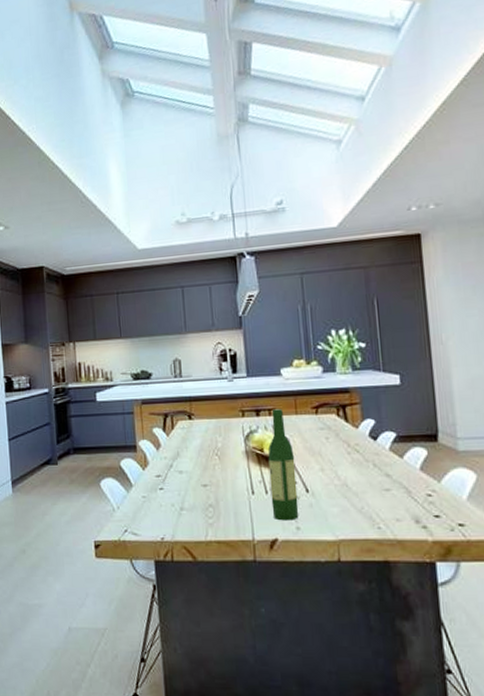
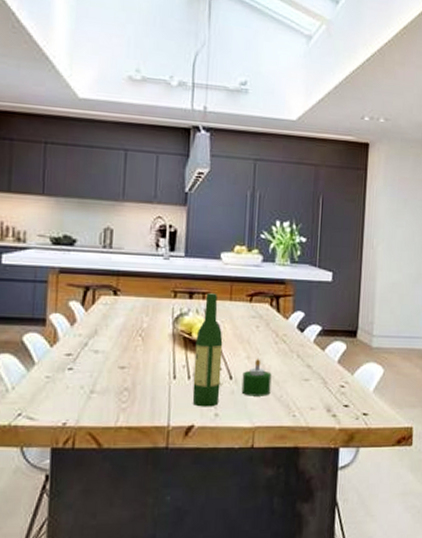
candle: none [318,471,350,509] -> present [241,359,272,396]

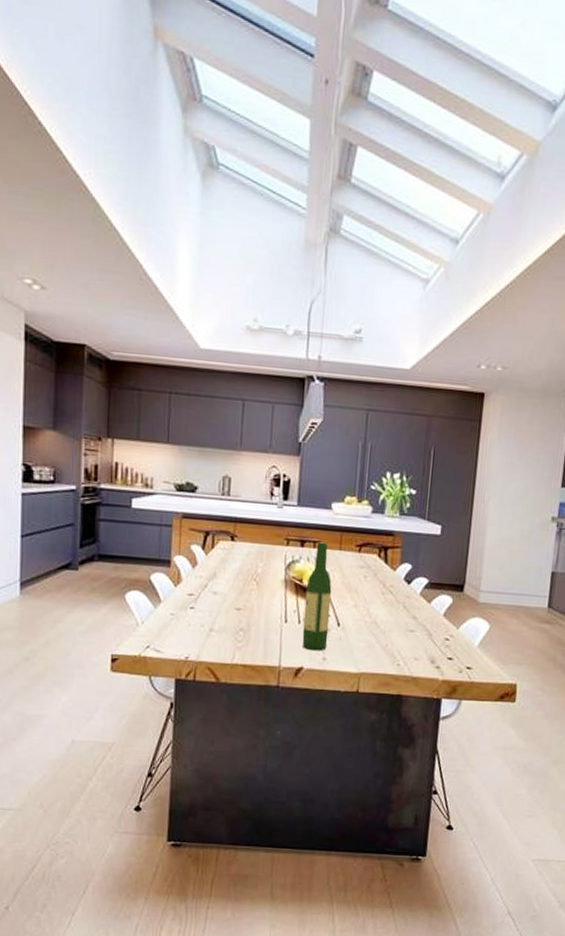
candle: present [241,359,272,396] -> none [348,608,378,644]

